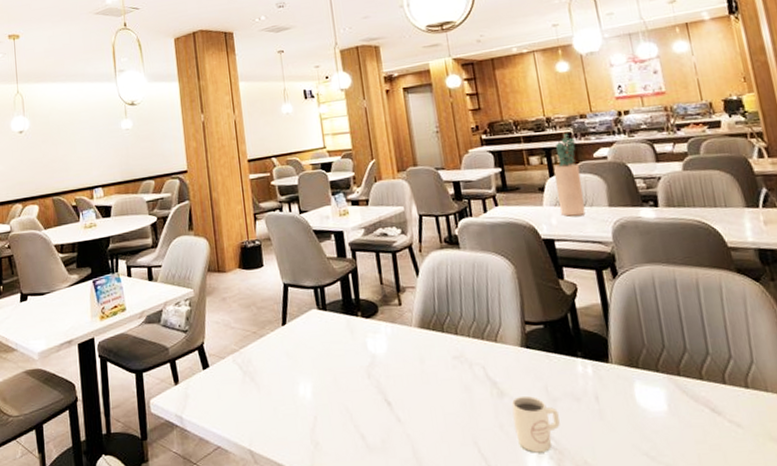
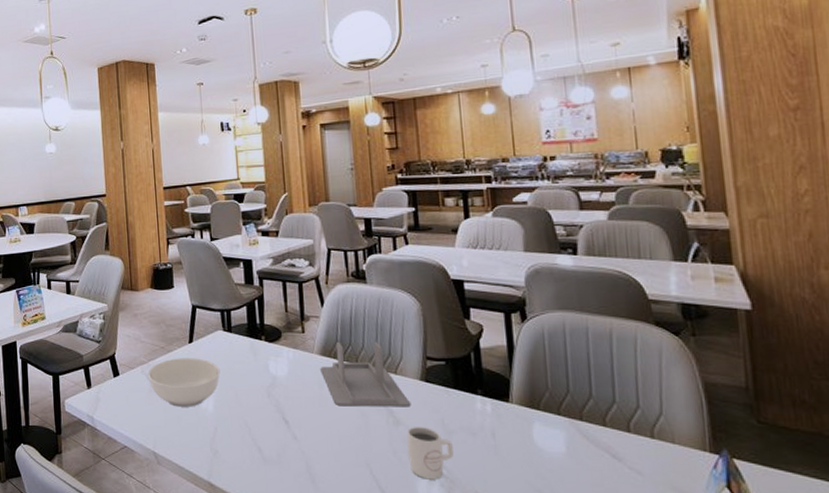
bowl: none [239,341,317,397] -> present [148,358,220,407]
napkin holder: none [420,310,514,381] -> present [320,342,411,406]
vase: present [554,132,586,217] -> none [470,175,499,259]

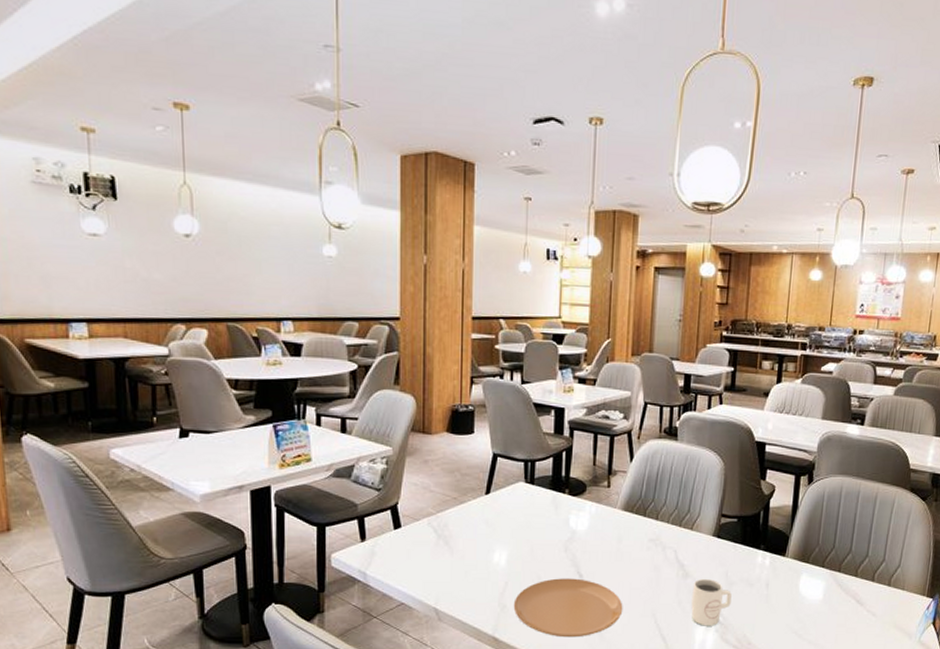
bowl: present [148,358,220,407] -> none [435,510,517,562]
plate: none [224,424,334,486] -> present [513,578,623,638]
napkin holder: present [320,342,411,406] -> none [621,498,702,560]

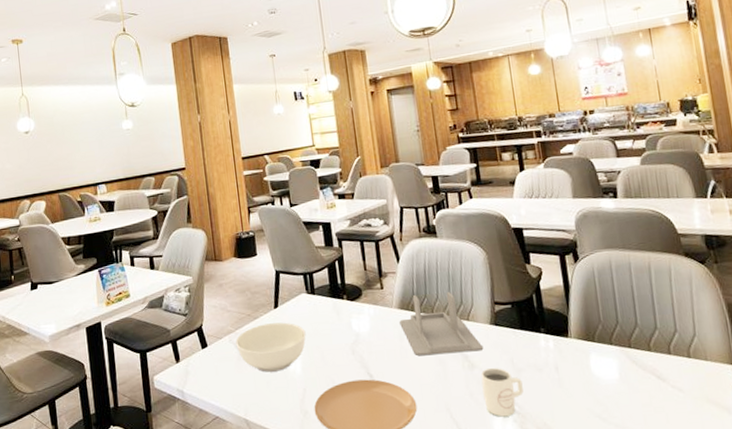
bowl: none [435,510,517,562] -> present [235,322,306,372]
napkin holder: none [621,498,702,560] -> present [399,292,484,355]

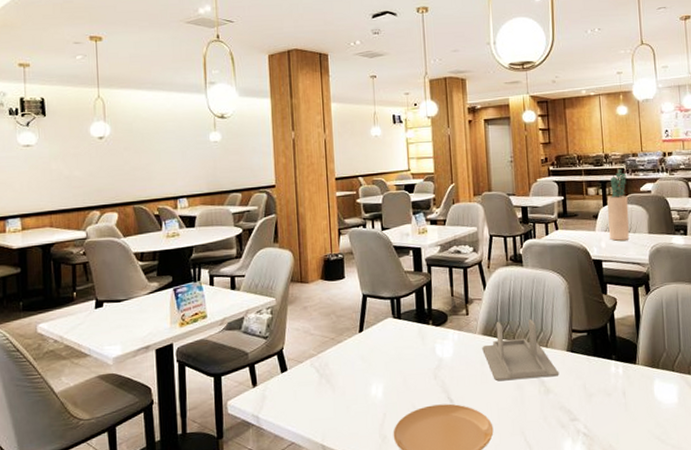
bowl: present [235,322,306,372] -> none [317,346,390,397]
mug: present [481,367,524,417] -> none [555,392,593,440]
vase: none [524,130,552,208] -> present [607,168,629,241]

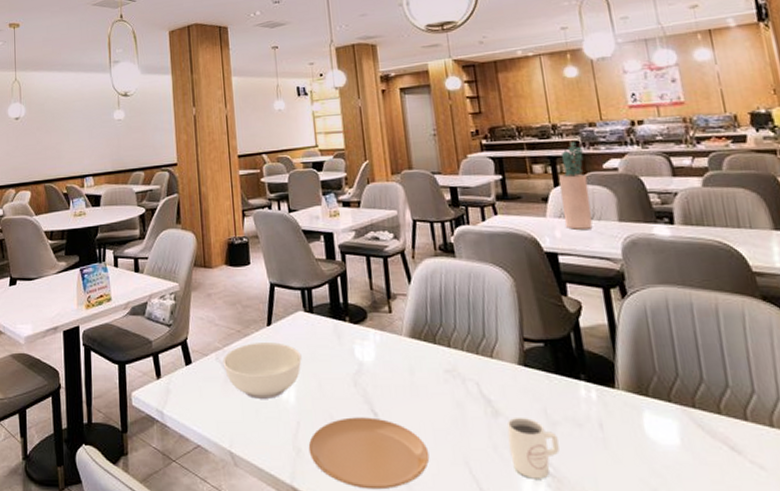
bowl: none [317,346,390,397] -> present [223,342,302,399]
napkin holder: present [482,319,559,380] -> none [410,322,510,394]
mug: none [555,392,593,440] -> present [506,417,560,479]

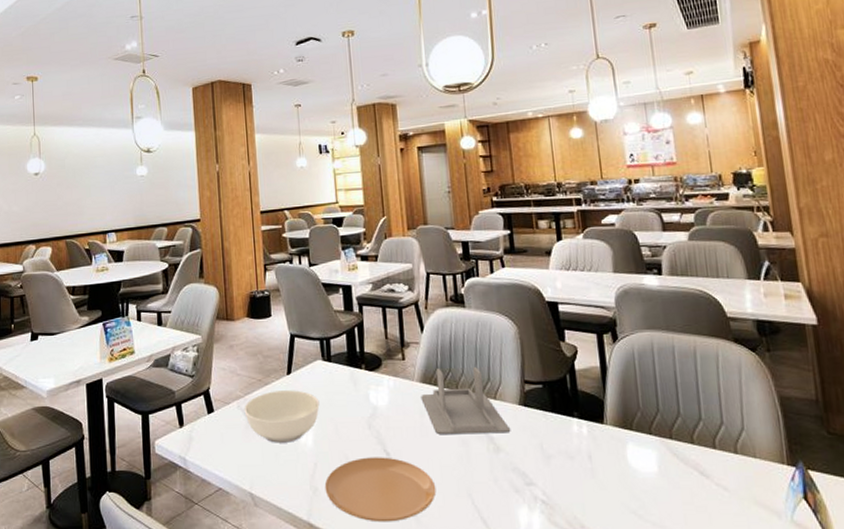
napkin holder: none [410,322,510,394] -> present [421,367,511,434]
mug: present [506,417,560,479] -> none [507,452,553,507]
vase: present [559,140,593,230] -> none [562,198,590,281]

